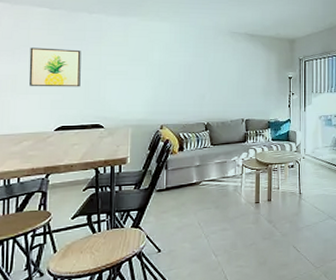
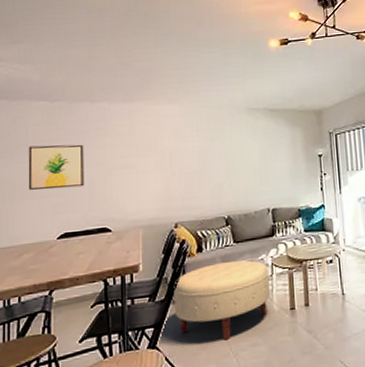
ottoman: none [156,160,240,225] -> present [173,260,271,340]

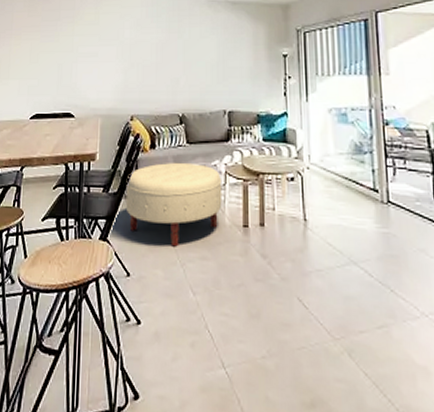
wall art: present [28,144,84,190] -> none [10,30,56,72]

